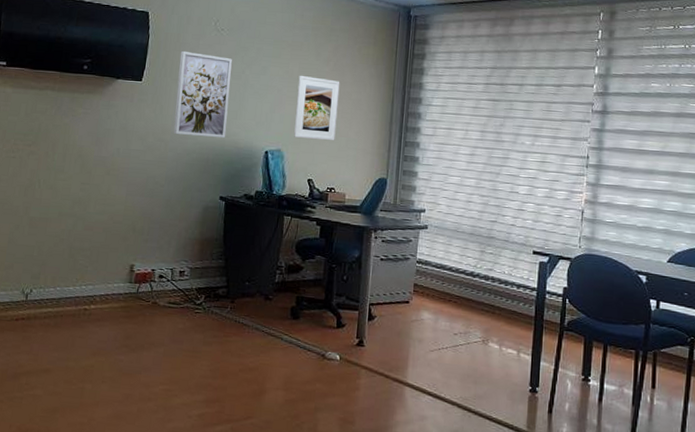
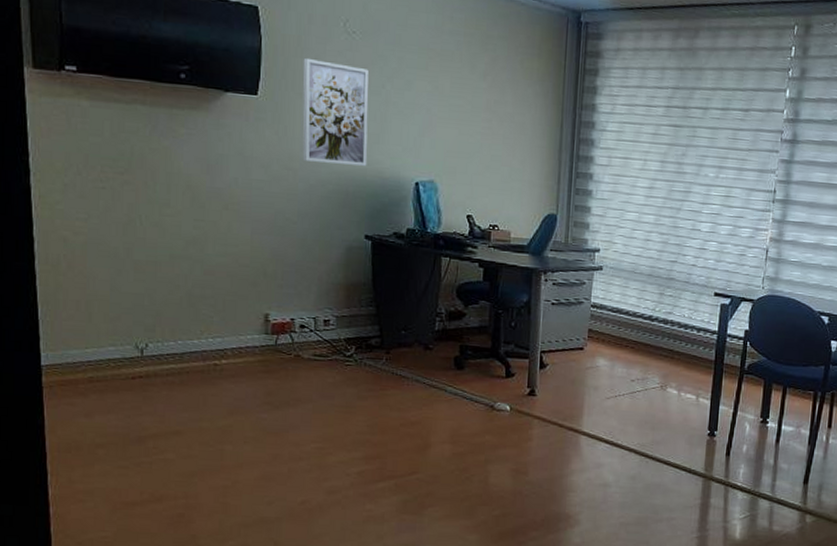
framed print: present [294,75,340,141] -> none [448,91,500,171]

